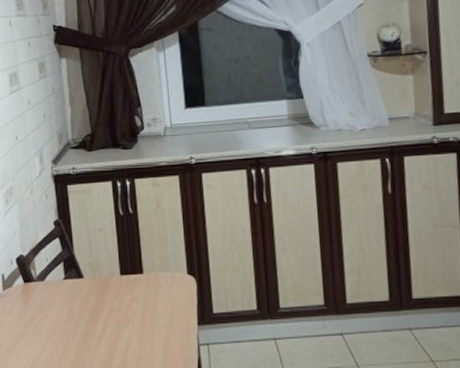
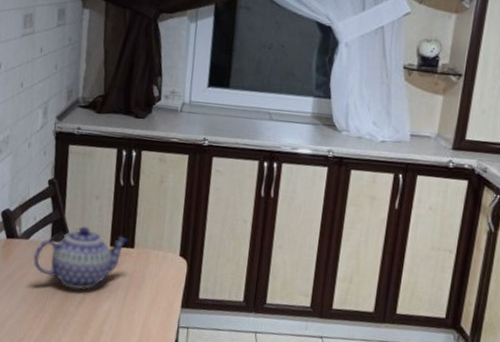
teapot: none [51,260,136,322] -> present [33,226,128,290]

